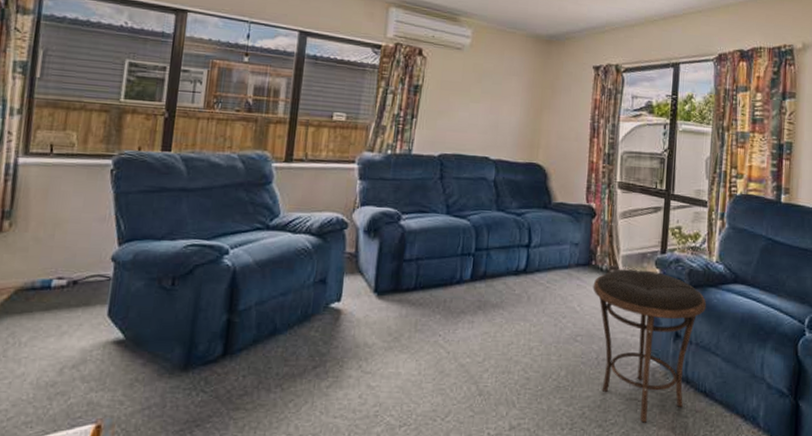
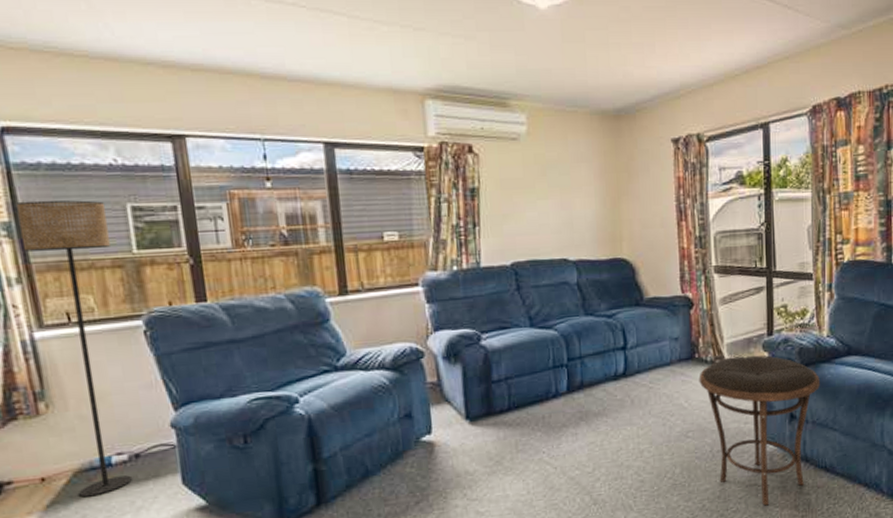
floor lamp: none [14,46,107,316] -> present [17,200,132,498]

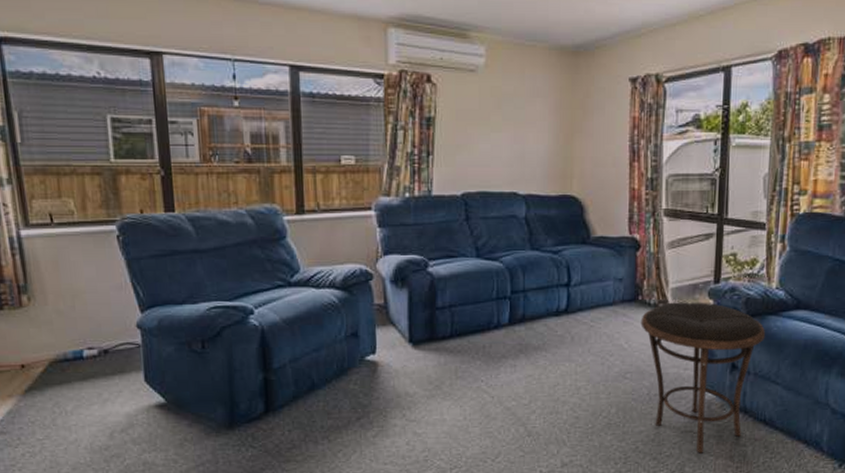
floor lamp: present [17,200,132,498] -> none [10,107,100,386]

